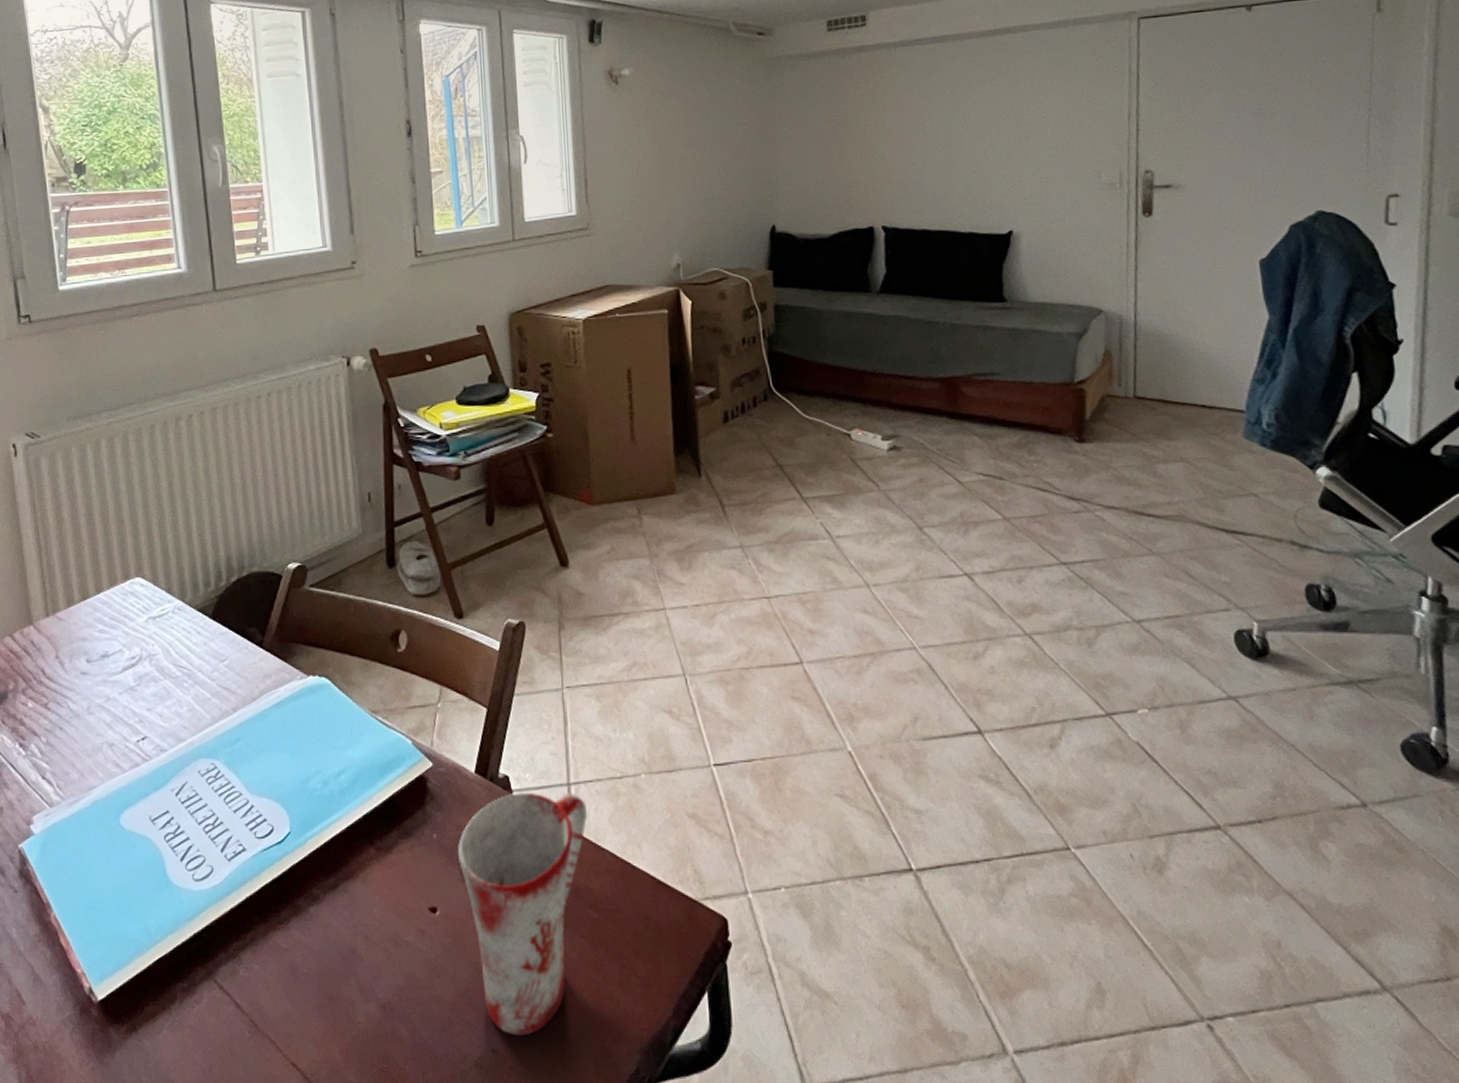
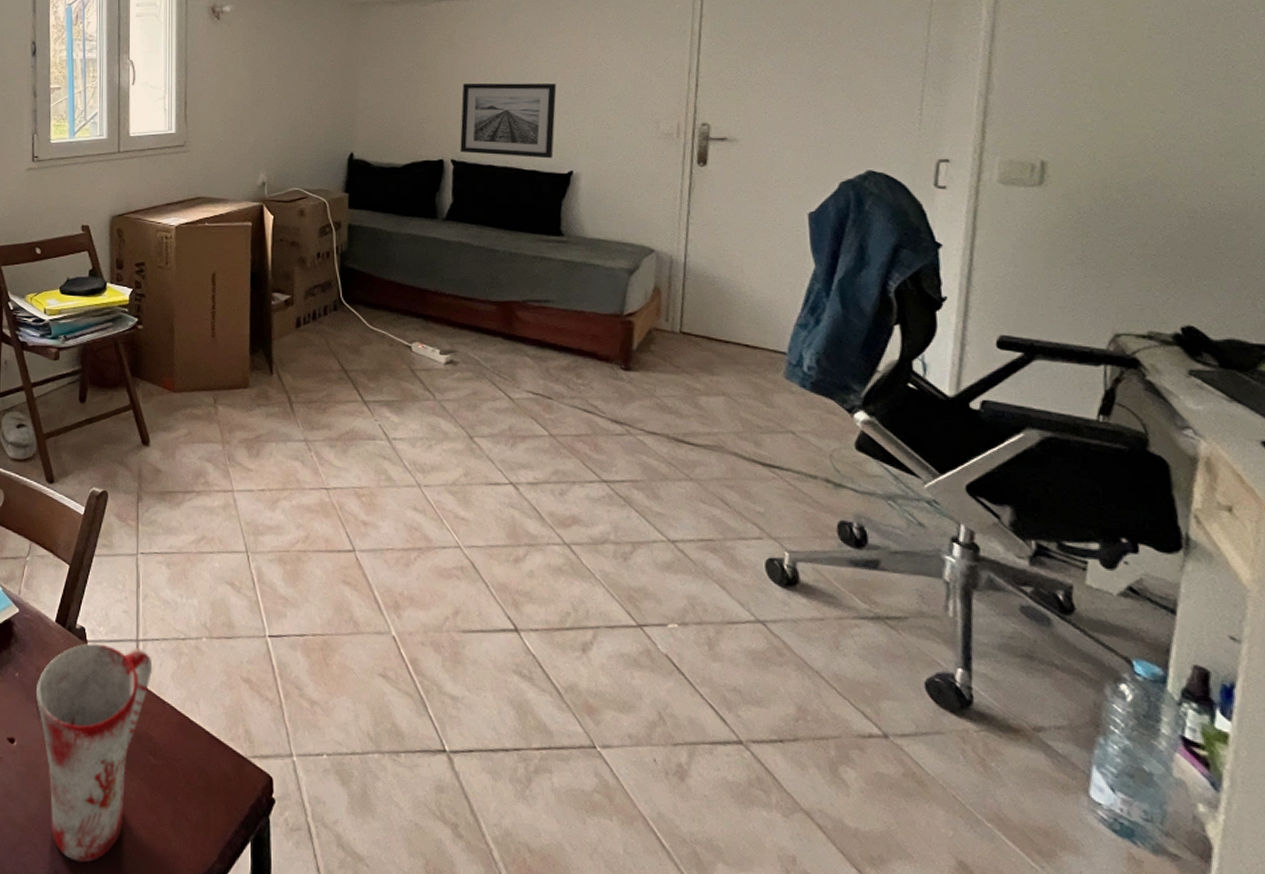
wall art: none [889,136,991,219] -> present [460,83,557,159]

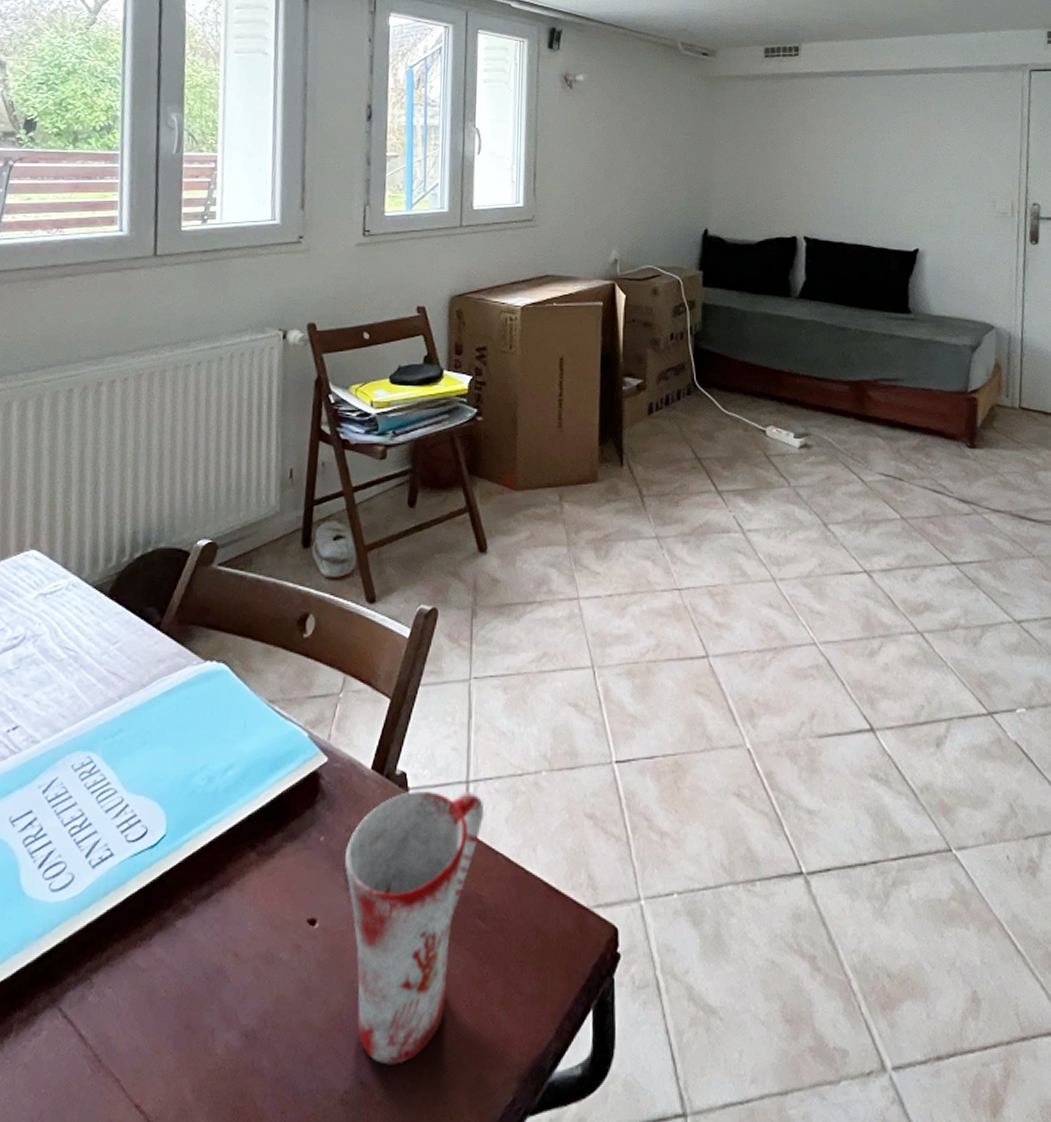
wall art: present [460,83,557,159] -> none [812,160,903,236]

